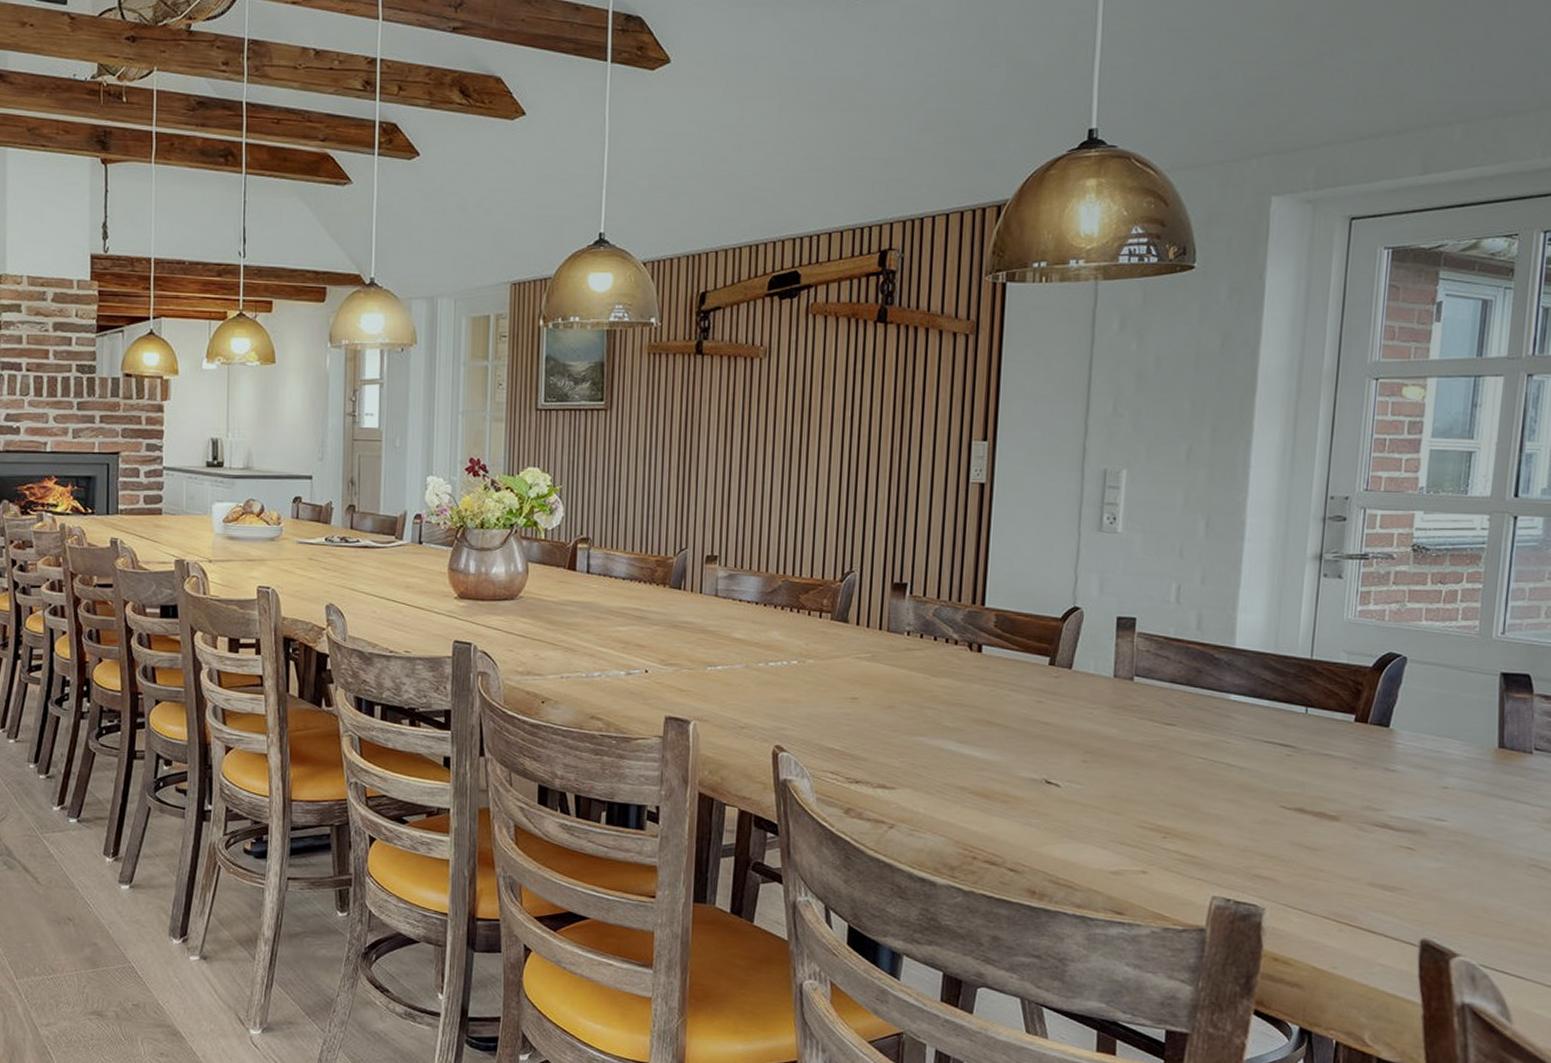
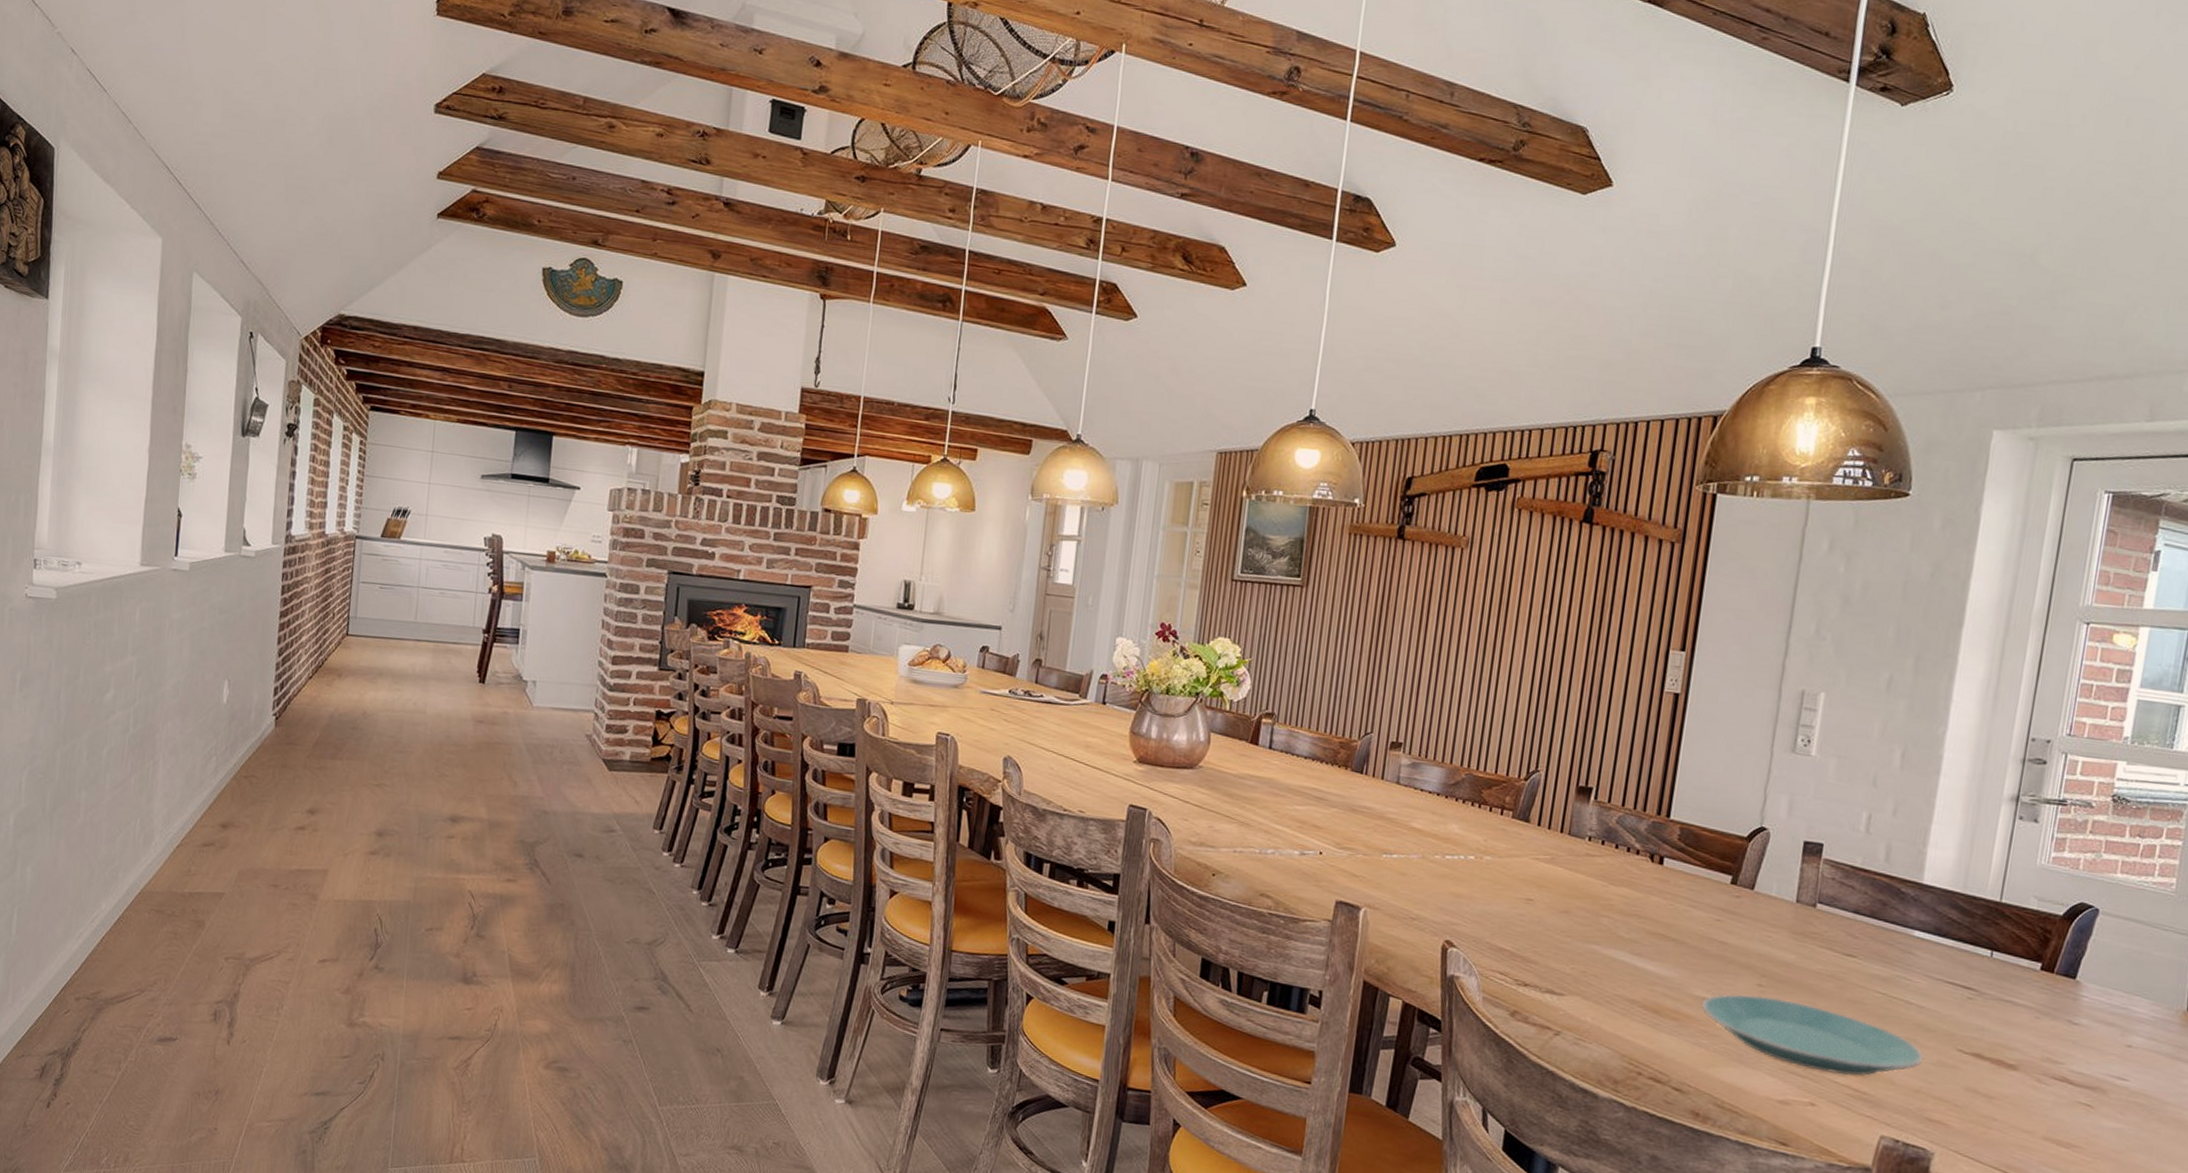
plate: none [1030,771,1248,841] -> present [1702,994,1924,1076]

